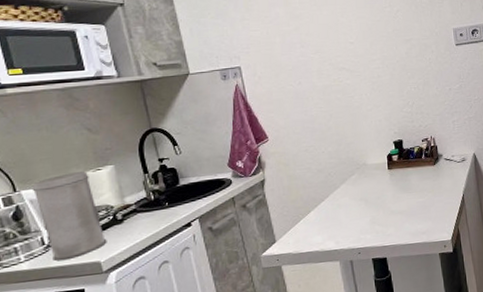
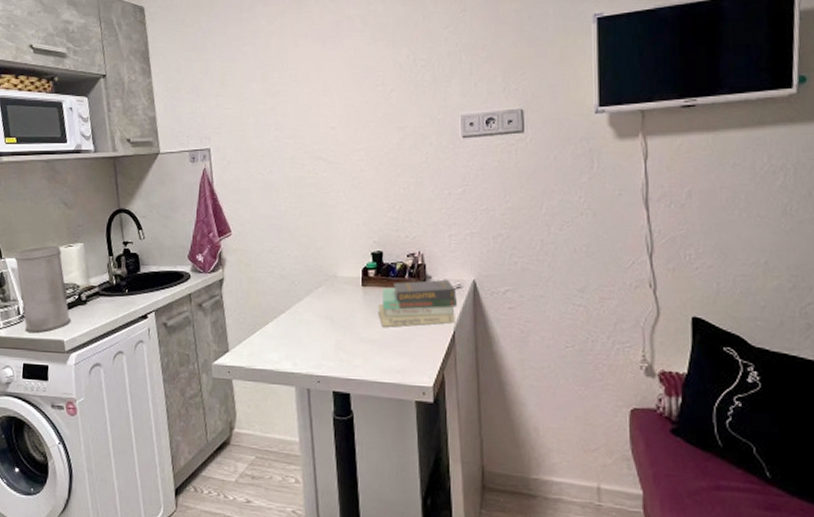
books: none [403,155,464,199] -> present [378,279,458,327]

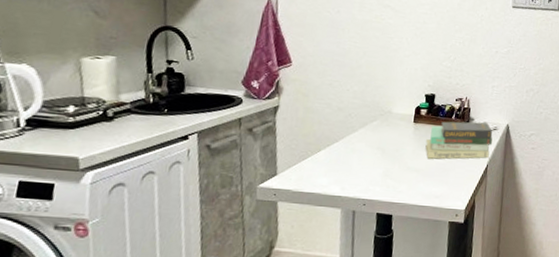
canister: present [15,246,71,333] -> none [19,54,91,148]

